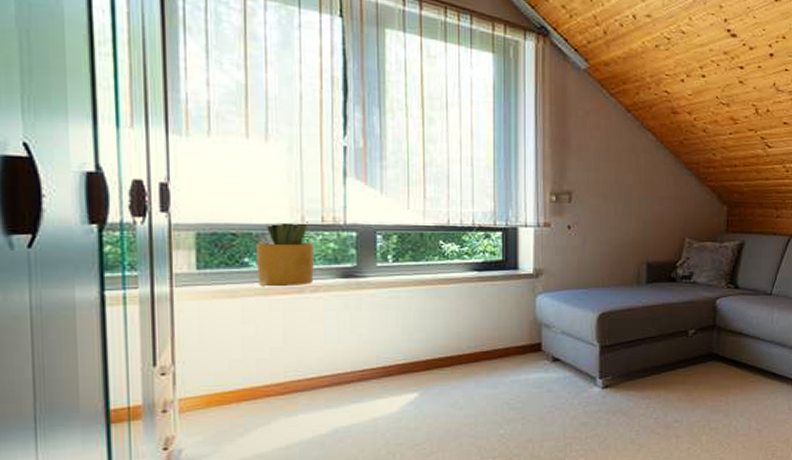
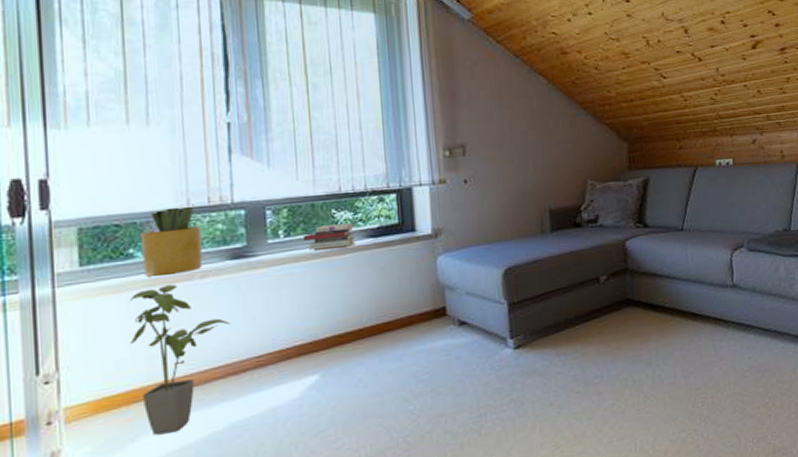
house plant: none [242,296,338,432] -> present [129,284,231,436]
books: none [411,255,461,279] -> present [304,223,356,251]

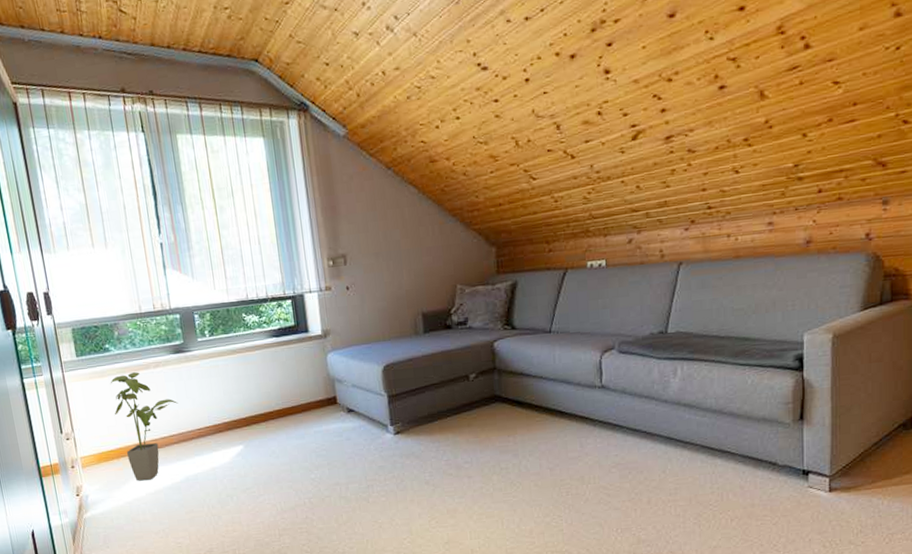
planter: present [141,204,203,278] -> none [112,310,155,366]
books: present [304,223,356,251] -> none [223,325,263,348]

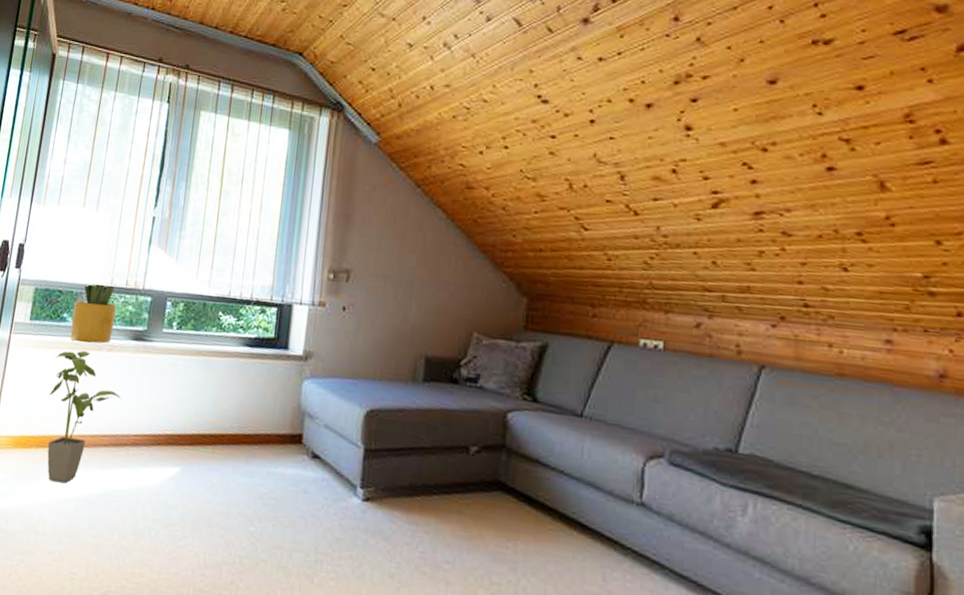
planter: none [112,310,155,366] -> present [70,284,116,344]

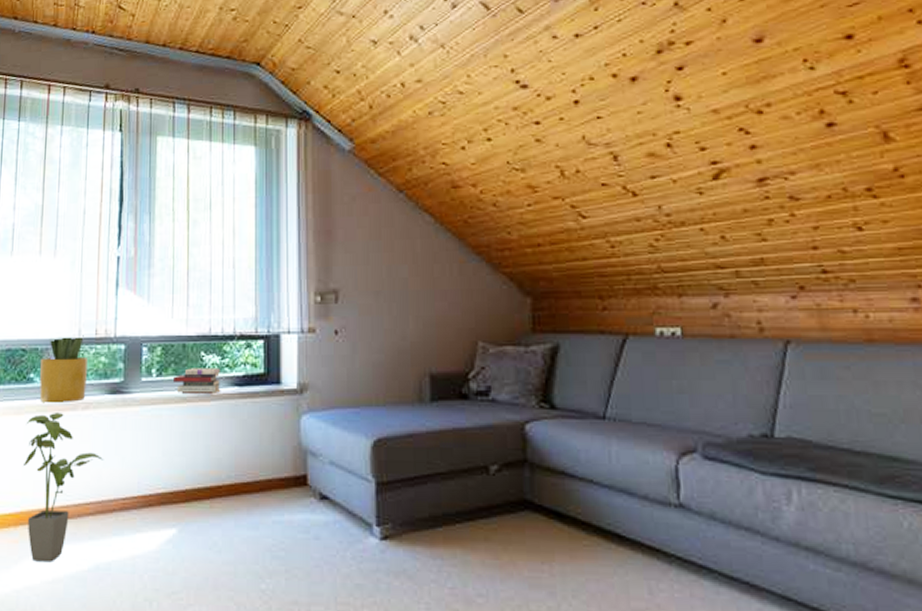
books: none [191,325,235,352] -> present [174,368,221,395]

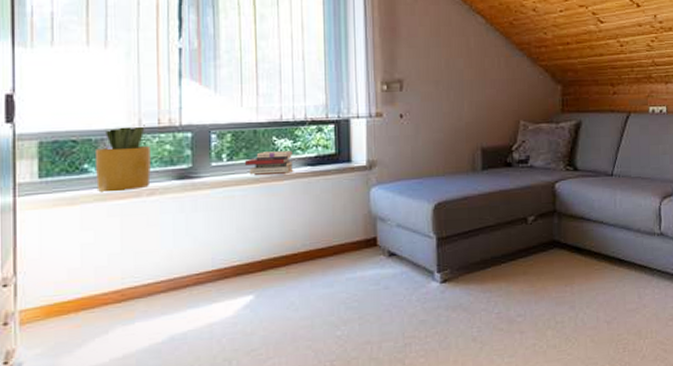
house plant: present [24,413,104,562] -> none [82,200,174,343]

